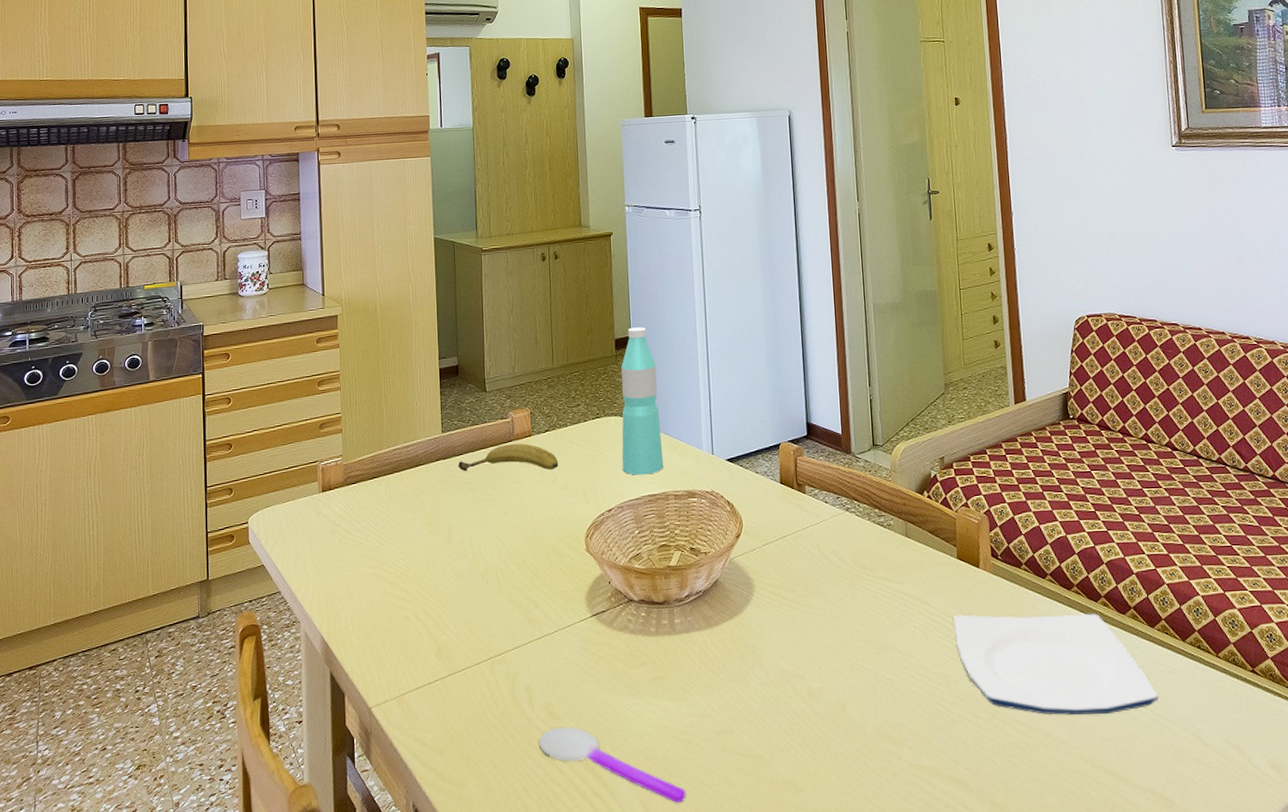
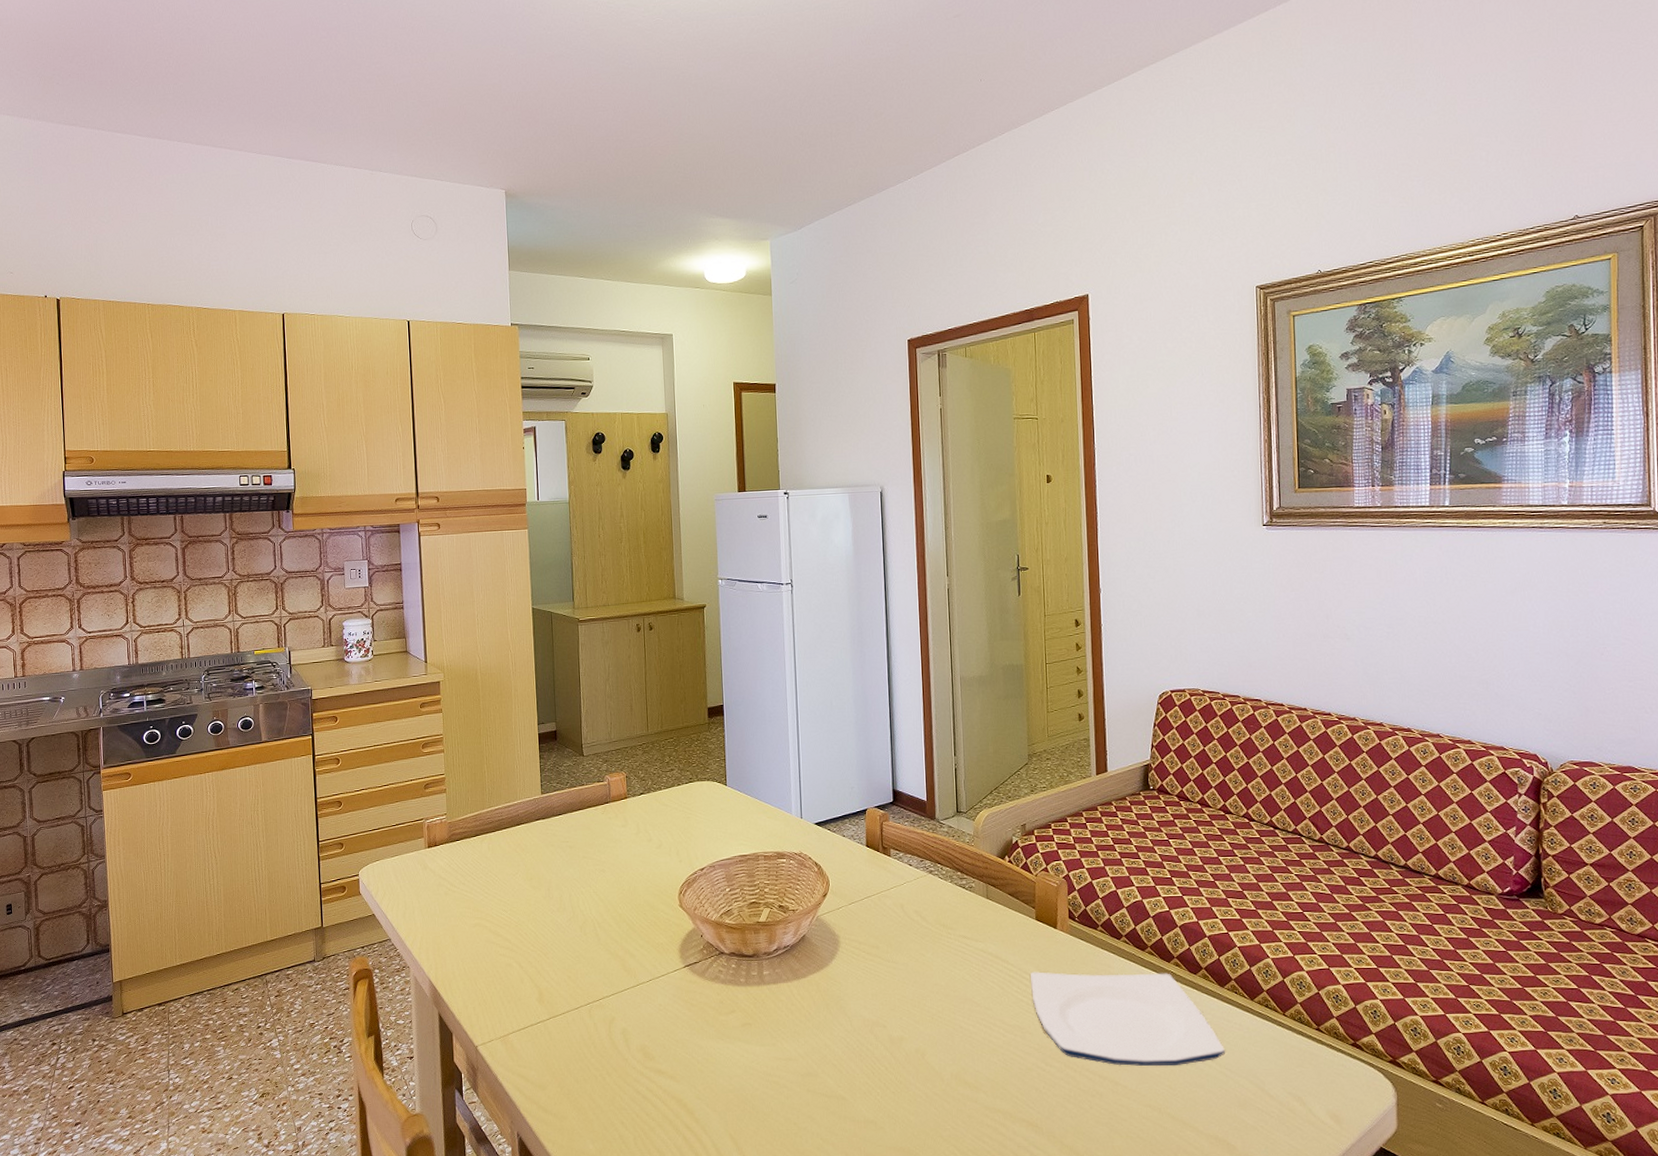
fruit: present [457,444,559,472] -> none [556,806,653,831]
spoon: present [539,726,686,804] -> none [635,1067,773,1139]
water bottle: present [621,327,664,475] -> none [714,696,754,837]

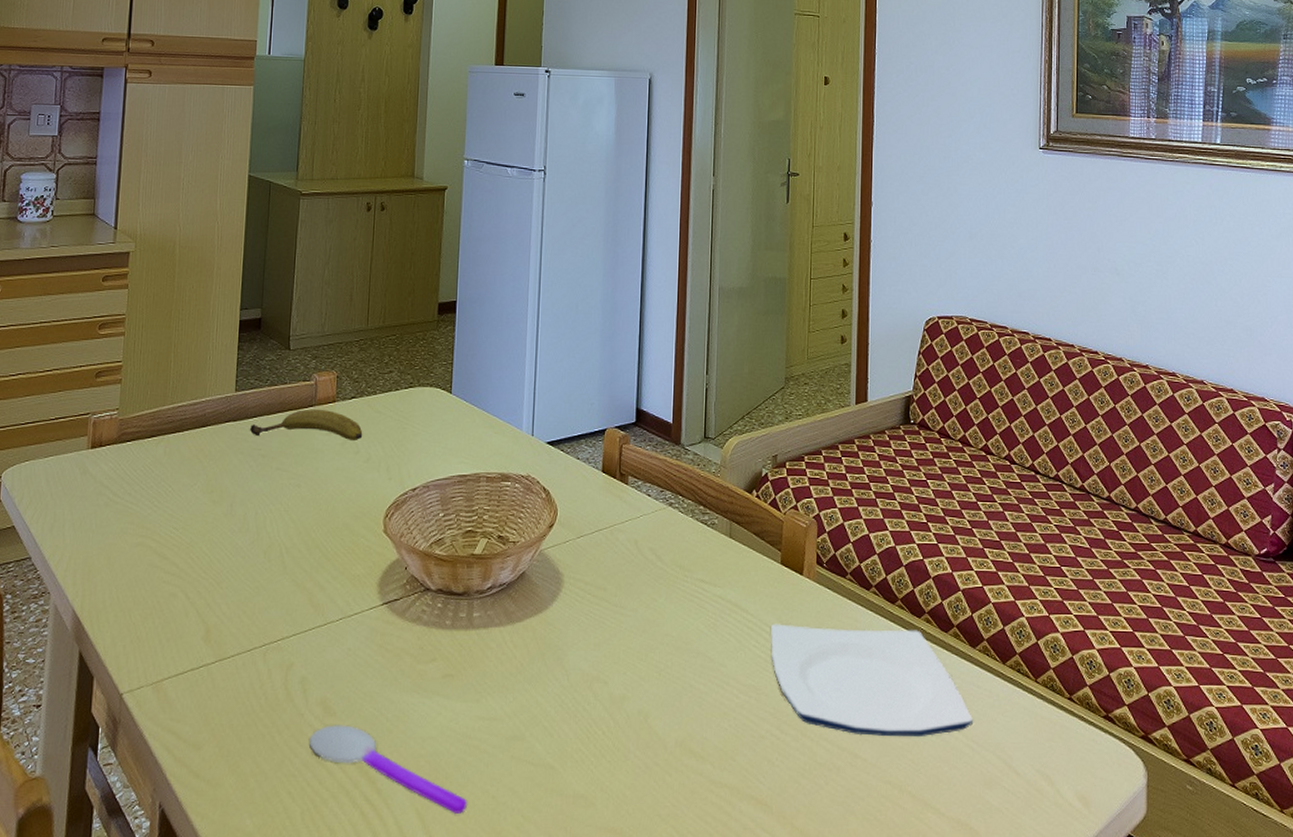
fruit: none [556,806,653,831] -> present [249,410,363,441]
spoon: none [635,1067,773,1139] -> present [309,725,467,815]

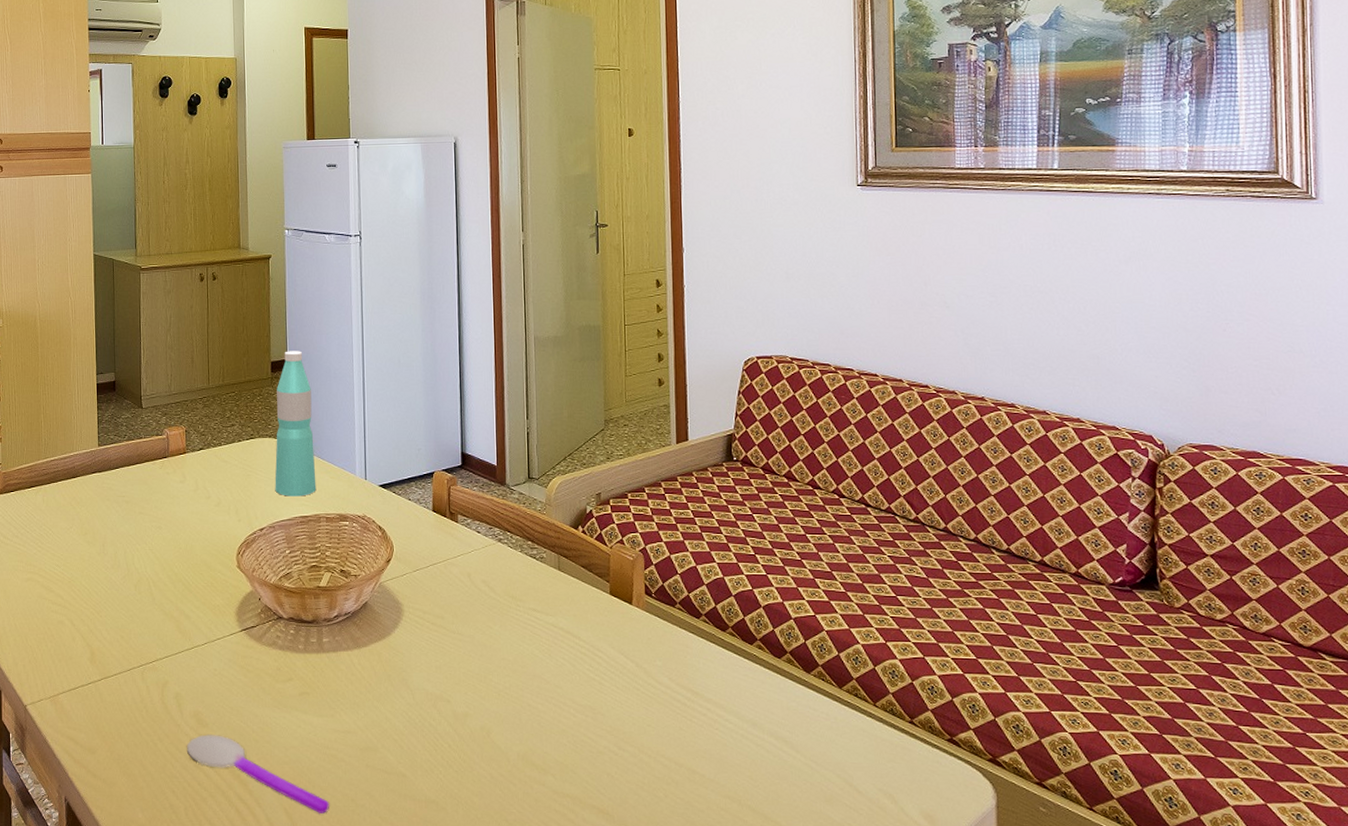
fruit: present [249,410,363,441] -> none [113,461,212,488]
water bottle: none [432,292,480,453] -> present [275,351,316,496]
plate: present [770,624,973,736] -> none [602,649,810,755]

